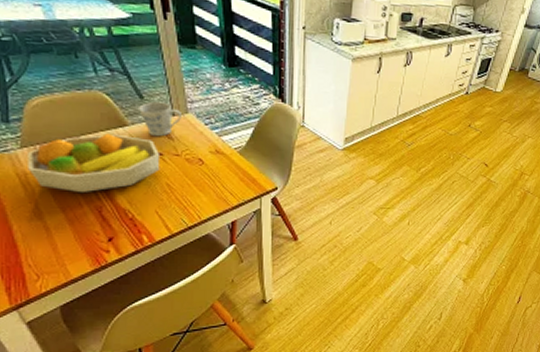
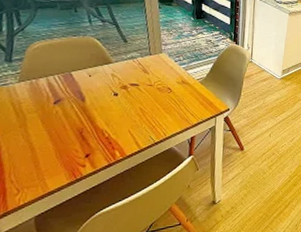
fruit bowl: present [28,133,161,193] -> none [22,69,136,118]
mug: present [139,101,181,137] -> none [122,44,157,72]

